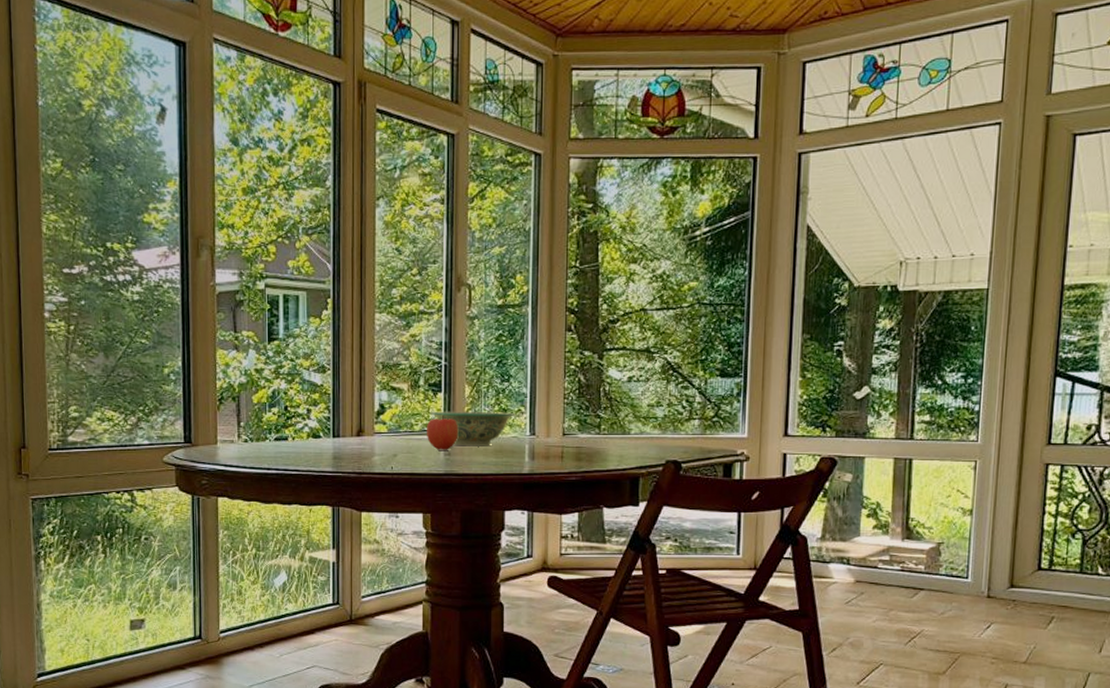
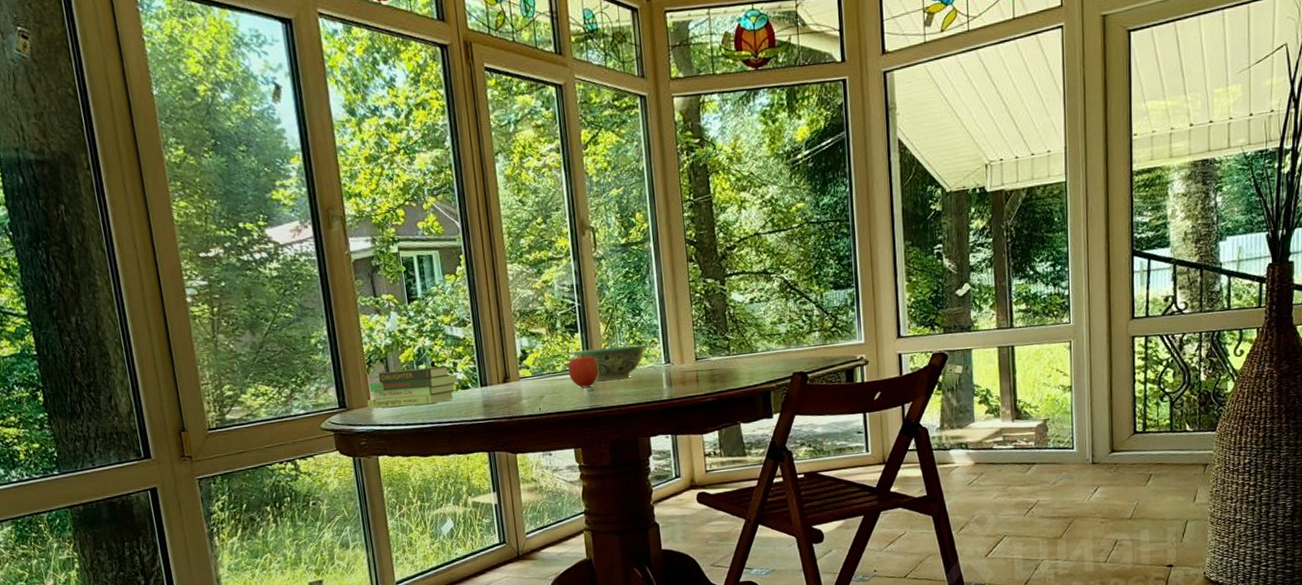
books: none [213,411,310,450] -> present [366,365,458,409]

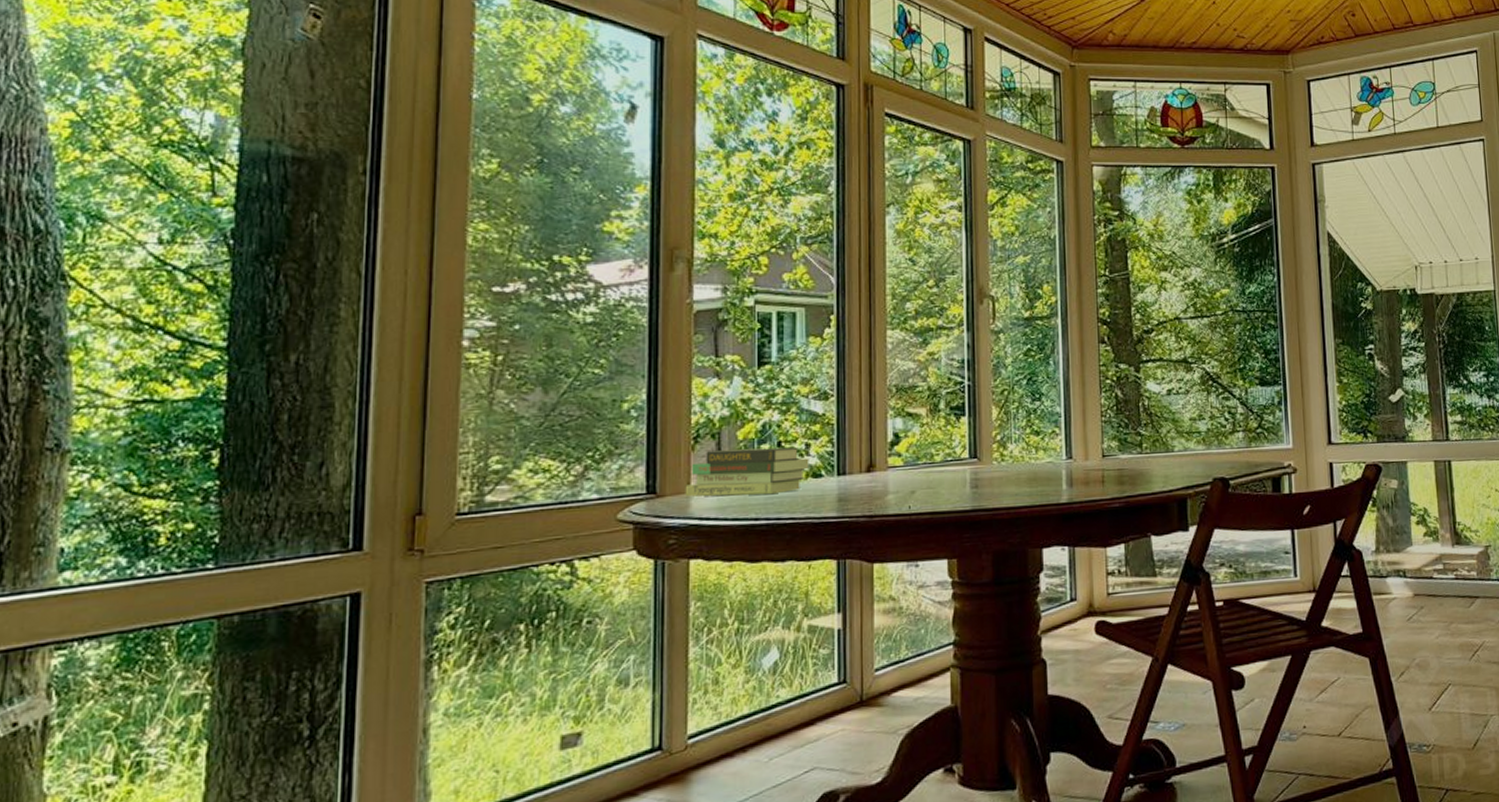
fruit: present [567,353,599,388] -> none [948,441,987,483]
decorative bowl: present [570,344,650,382] -> none [954,434,1049,477]

